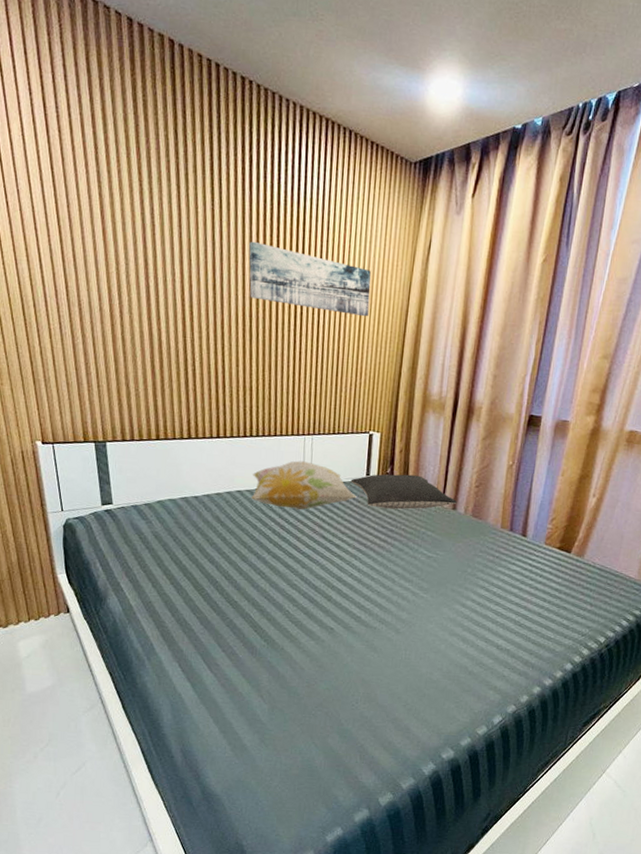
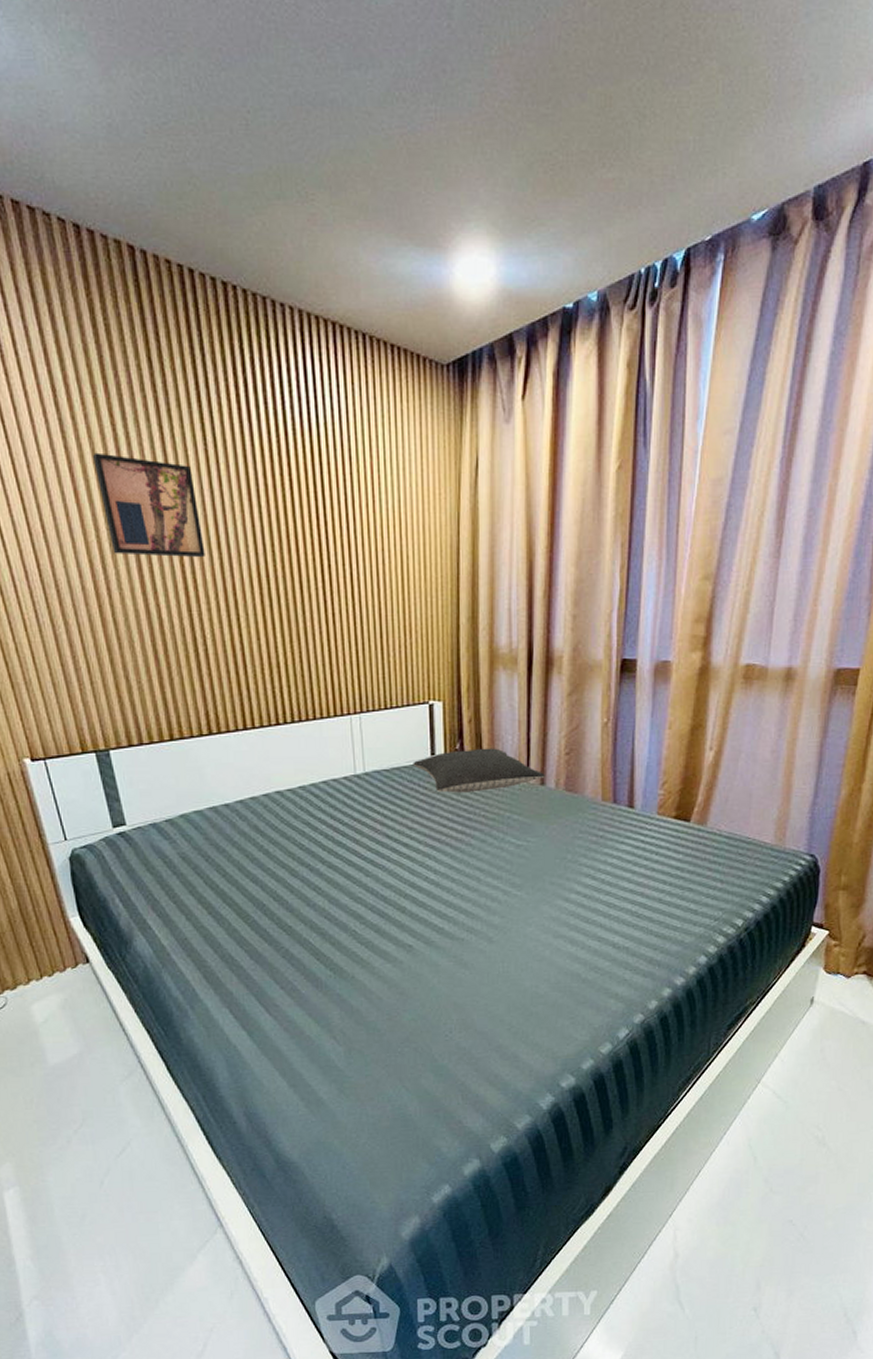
wall art: none [121,201,203,296] -> present [93,452,205,558]
wall art: present [249,241,371,317] -> none [256,484,411,562]
decorative pillow: present [251,460,357,510] -> none [293,746,422,807]

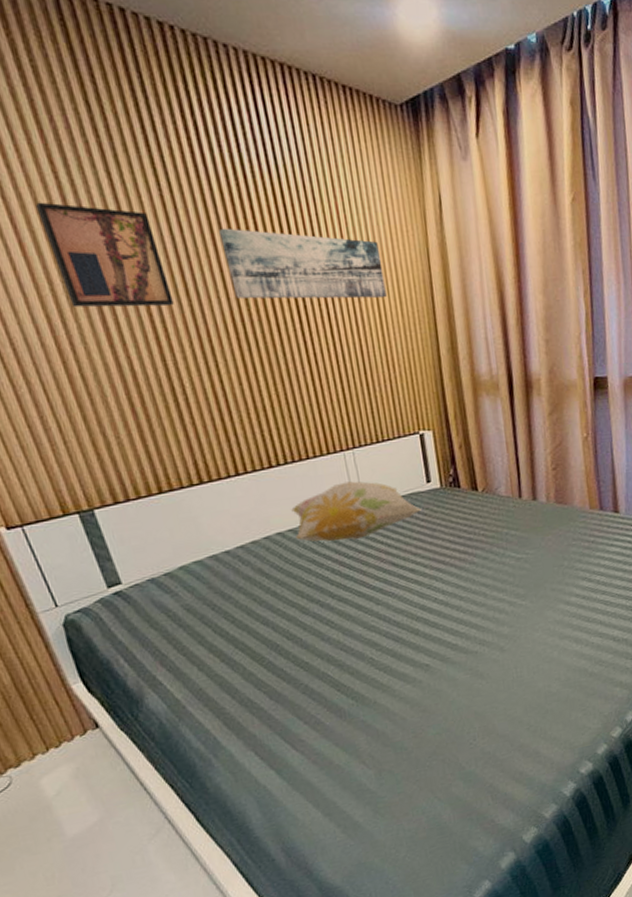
wall art: none [256,484,411,562] -> present [219,228,387,299]
decorative pillow: none [293,746,422,807] -> present [291,481,421,542]
pillow: present [413,748,545,793] -> none [410,470,536,517]

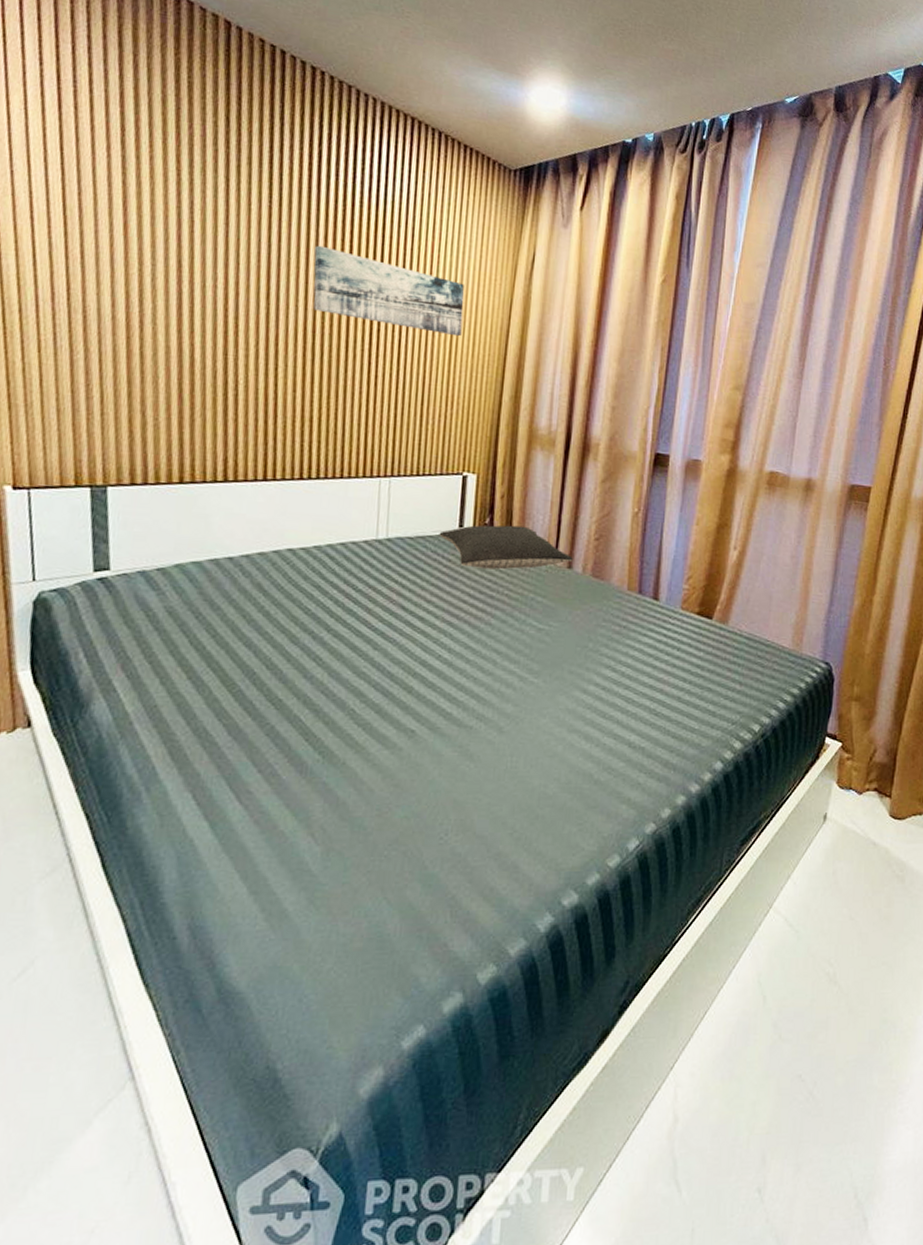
wall art: present [36,202,174,308] -> none [150,192,253,306]
decorative pillow: present [291,481,421,542] -> none [307,509,447,573]
pillow: none [410,470,536,517] -> present [439,525,573,570]

